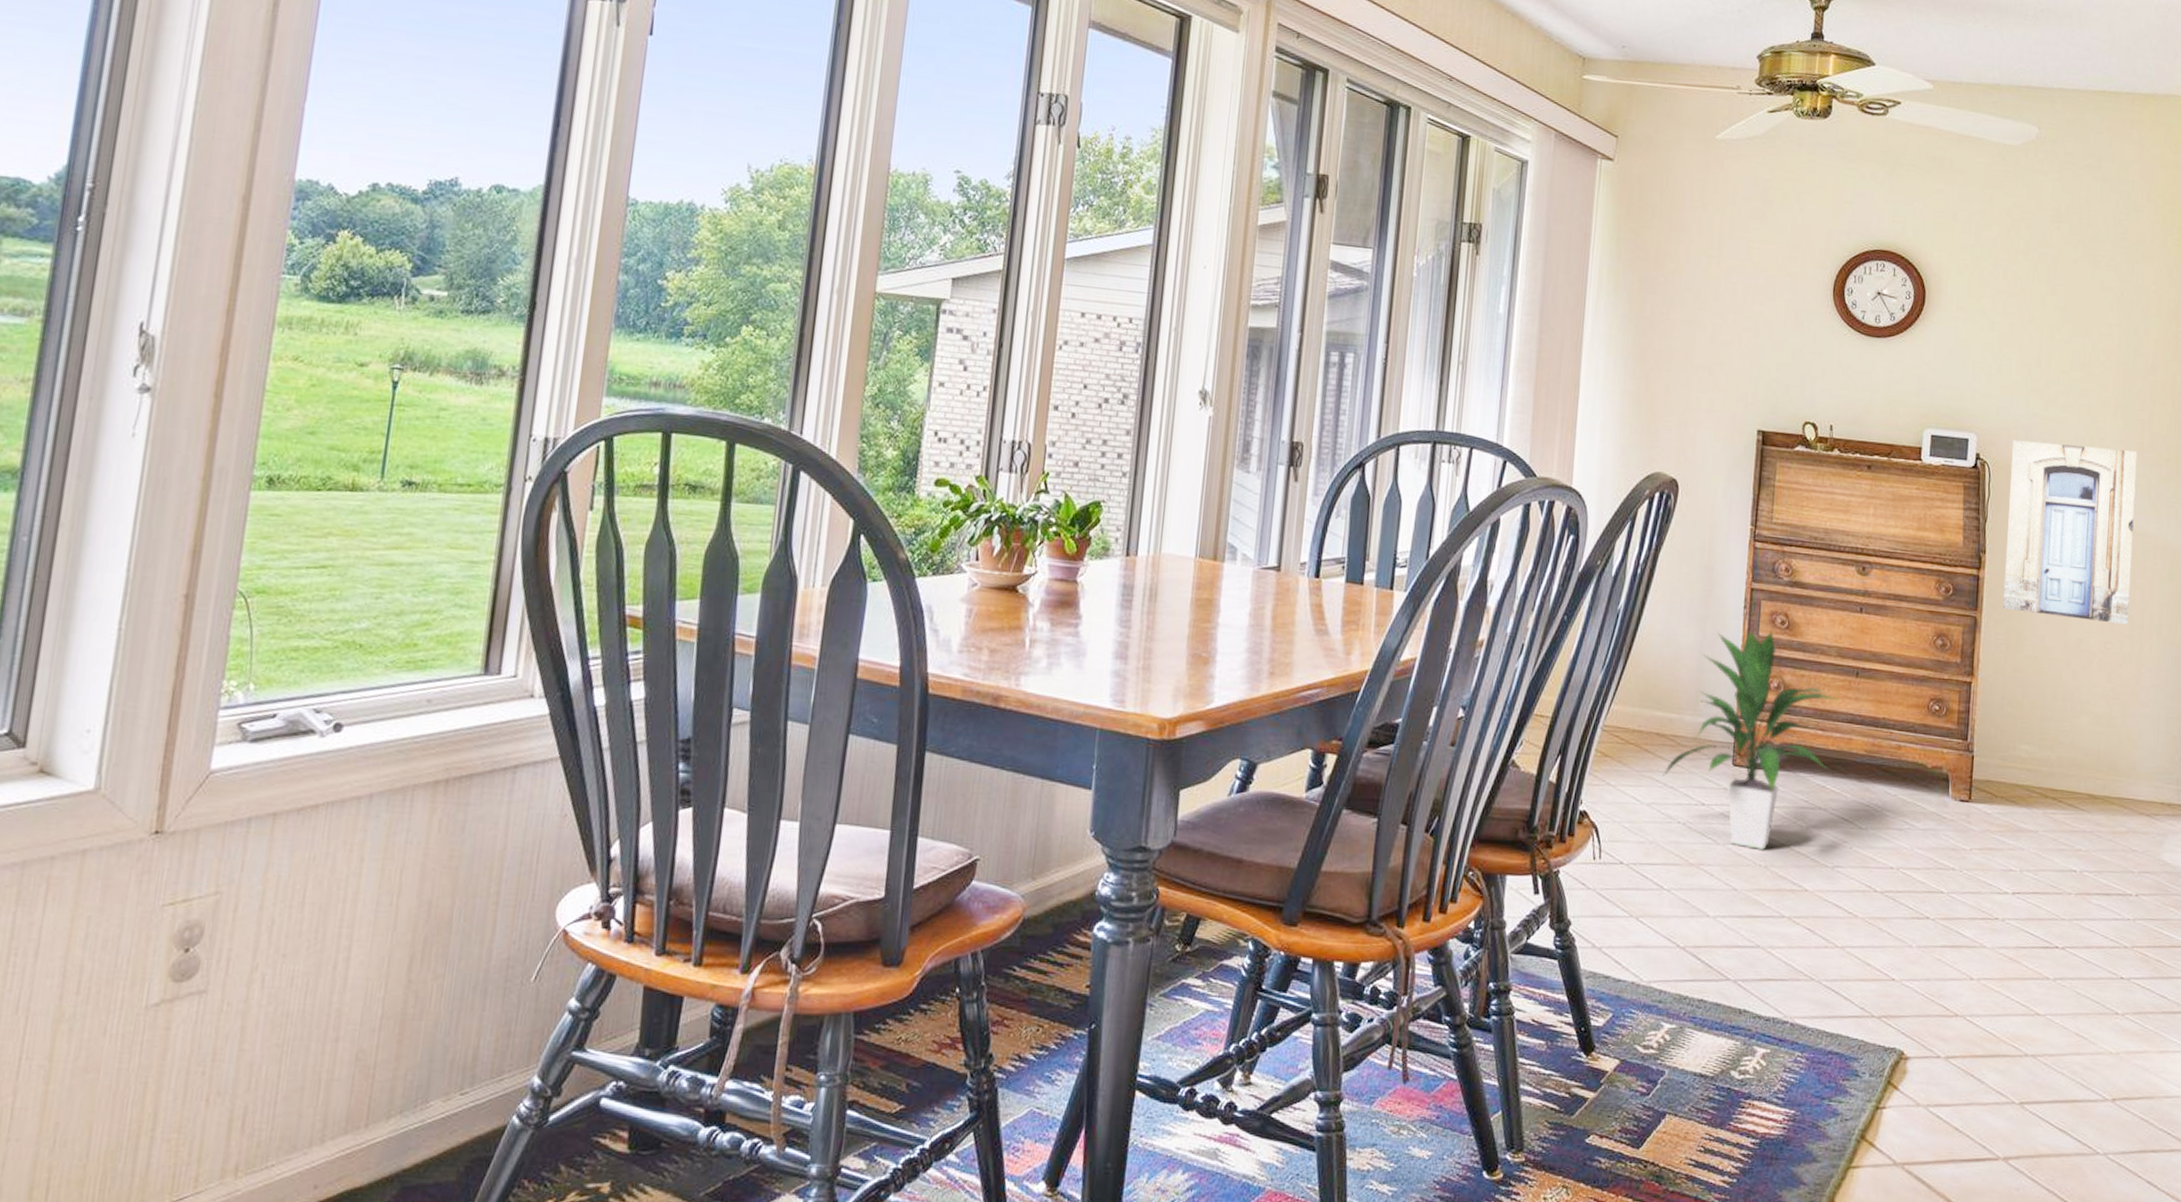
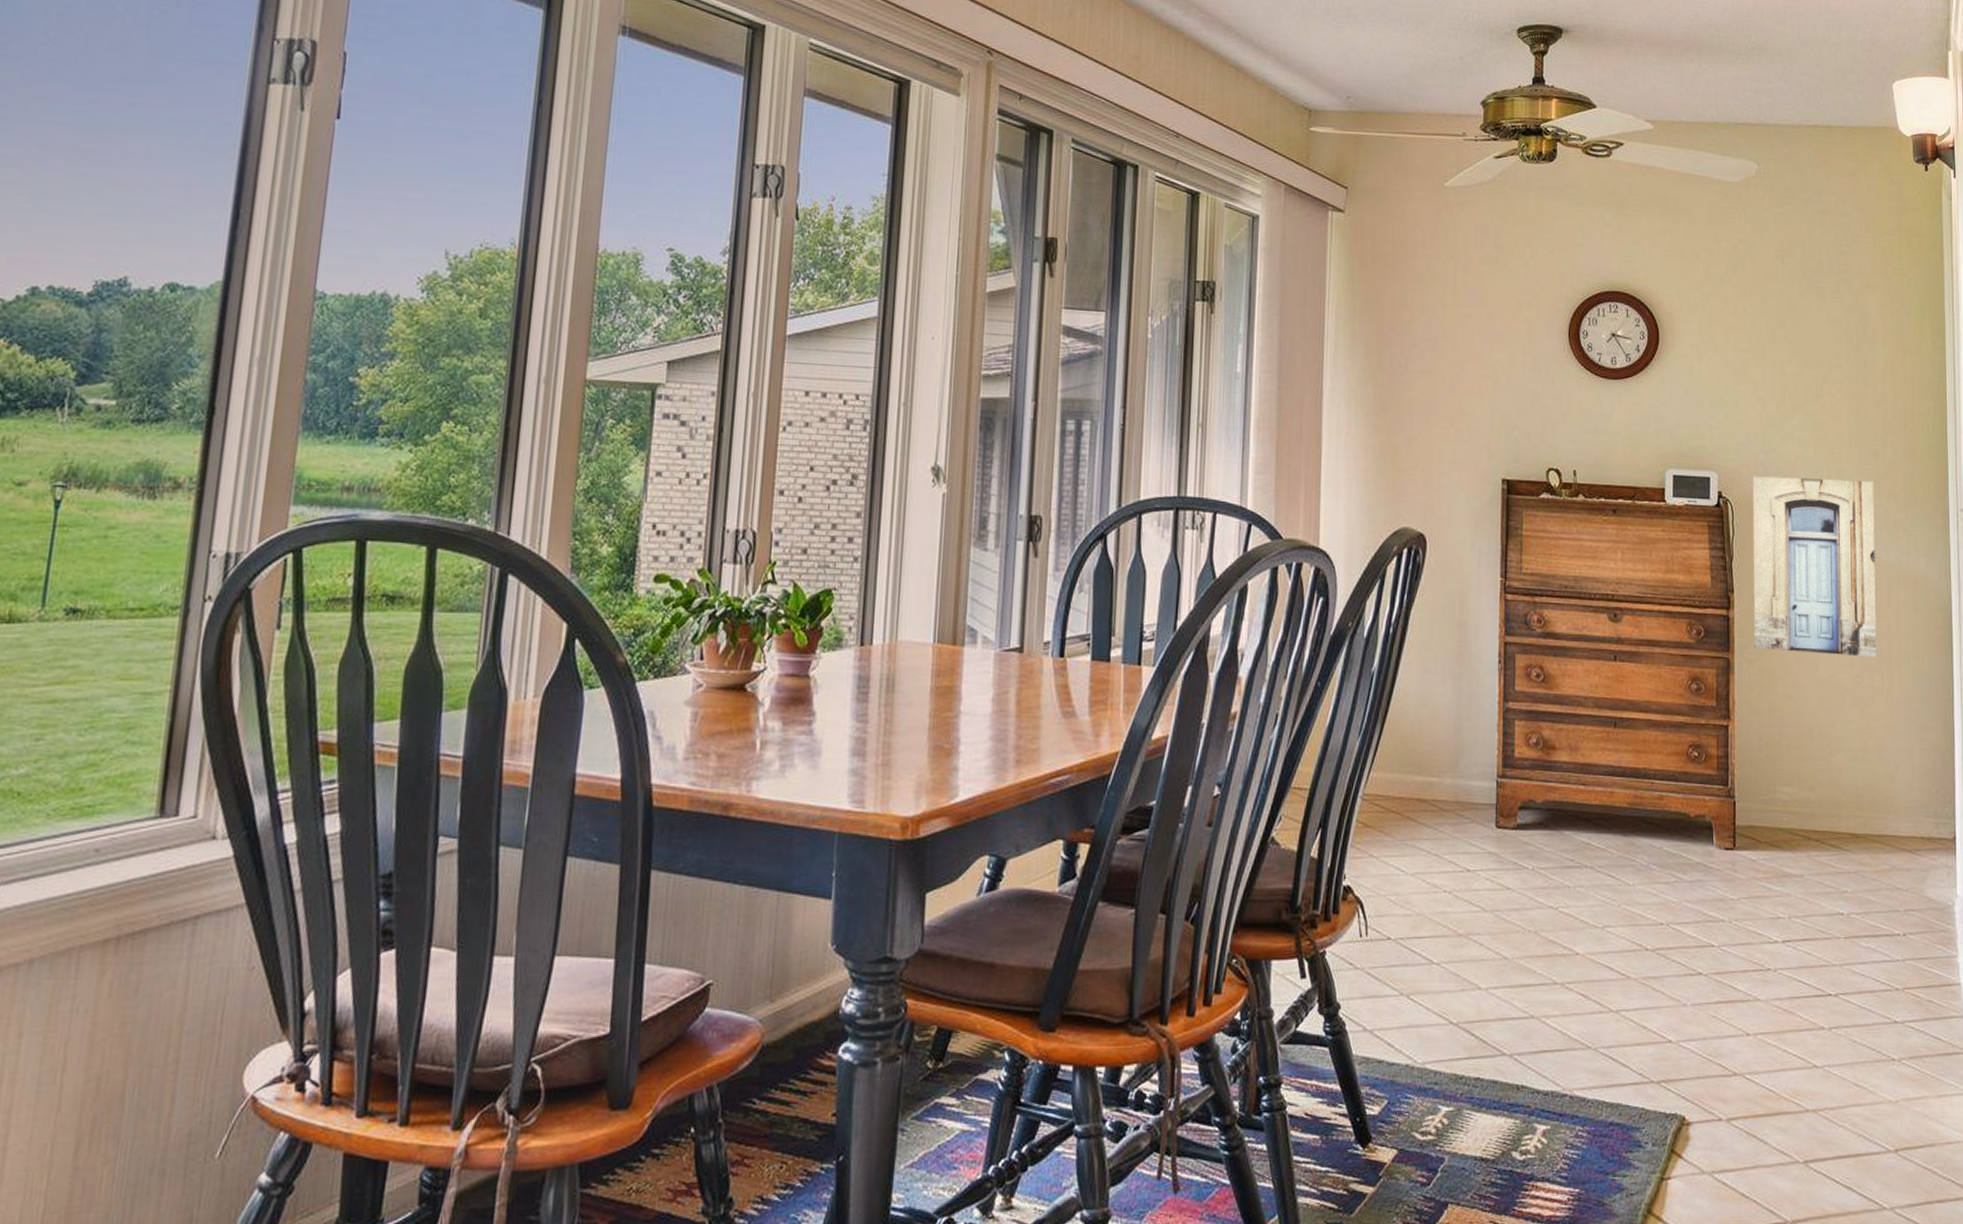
indoor plant: present [1663,630,1841,851] -> none [1426,684,1600,916]

